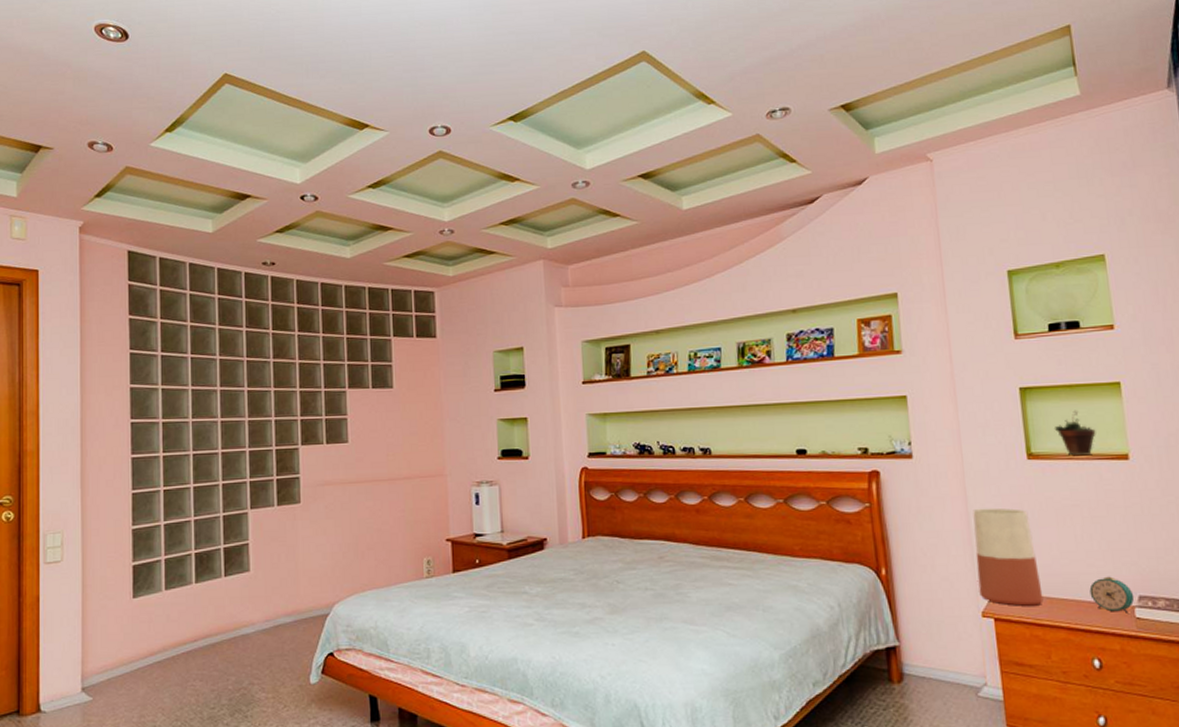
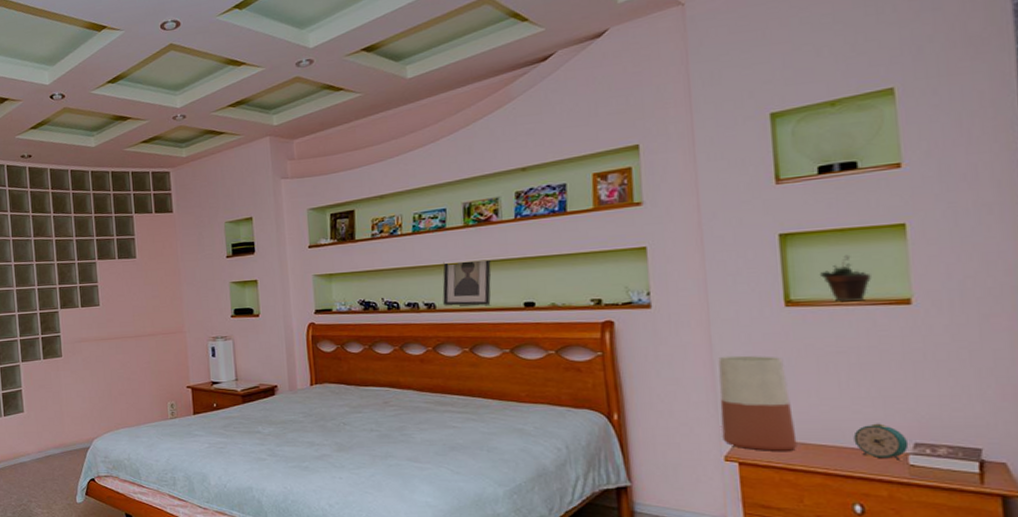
picture frame: none [718,404,765,452] -> present [442,261,491,306]

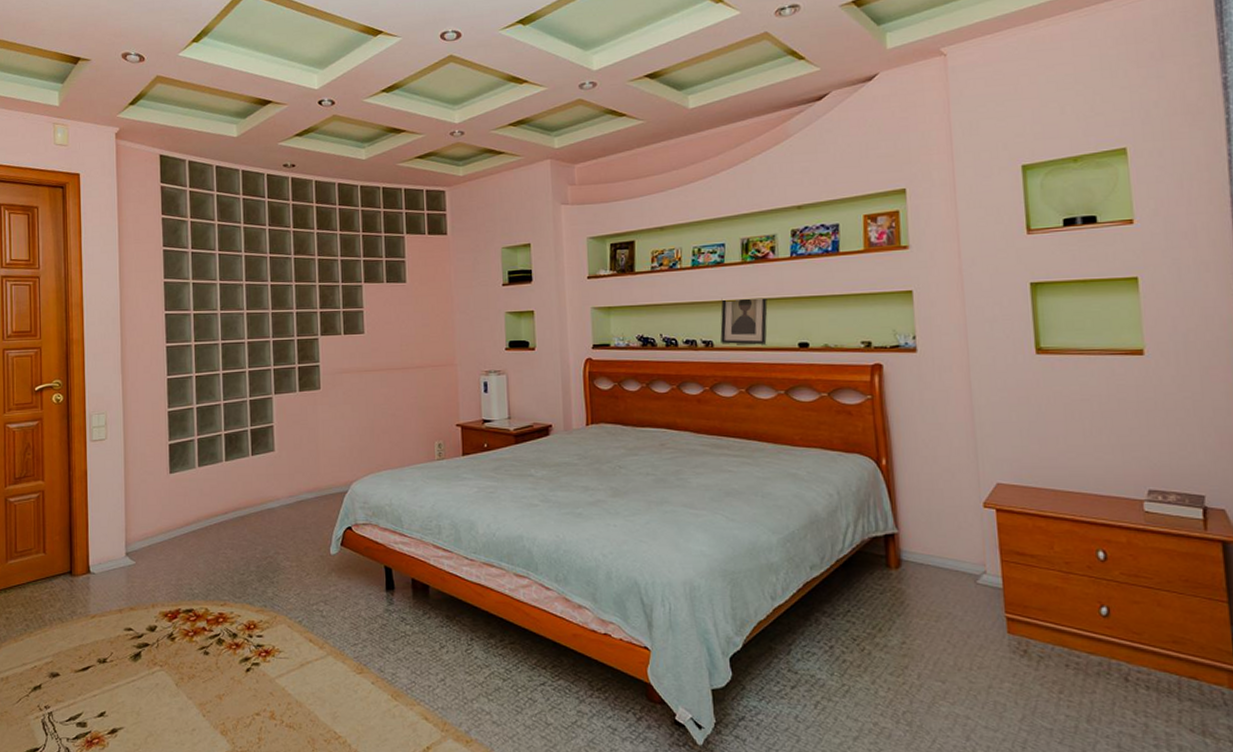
vase: present [718,355,797,451] -> none [977,401,1048,498]
succulent plant: present [820,254,871,301] -> none [1066,305,1110,351]
alarm clock: present [853,423,909,460] -> none [1096,470,1144,507]

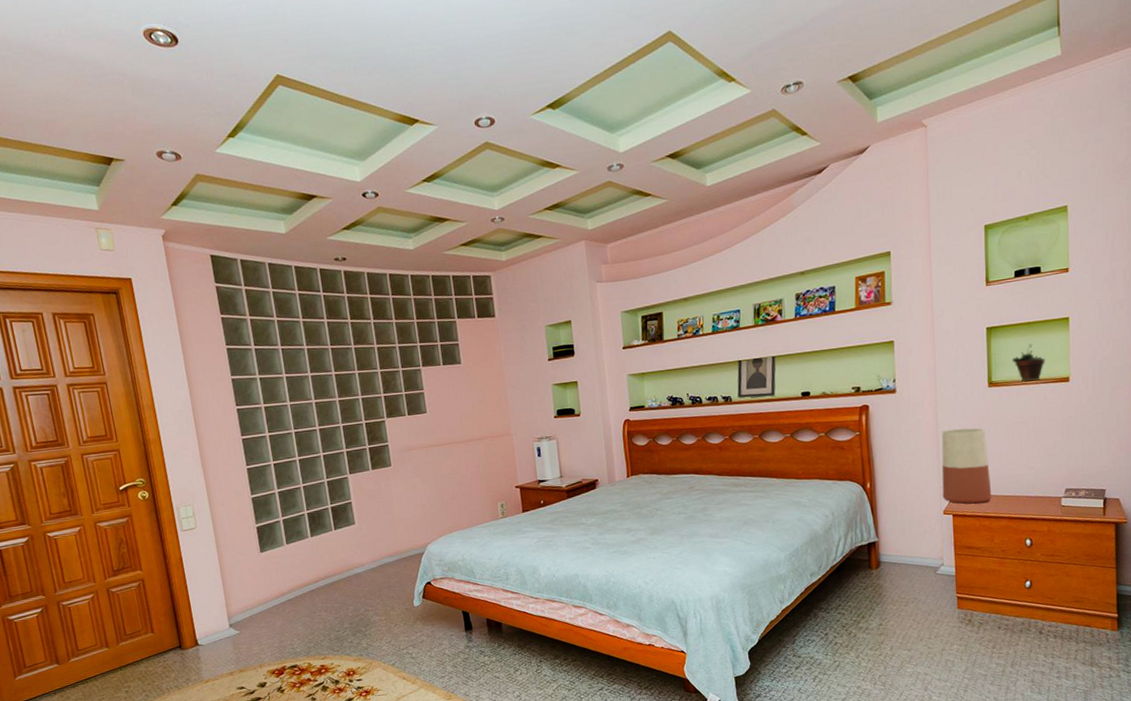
vase: none [977,401,1048,498] -> present [941,428,992,504]
succulent plant: none [1066,305,1110,351] -> present [1013,343,1045,381]

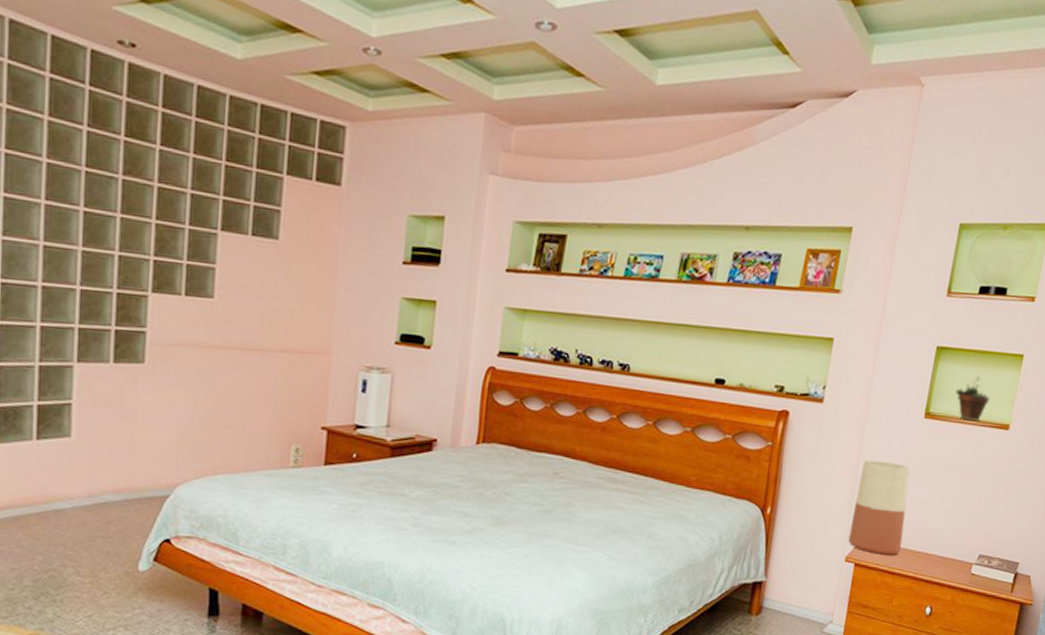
picture frame: present [737,356,776,399] -> none [638,317,694,376]

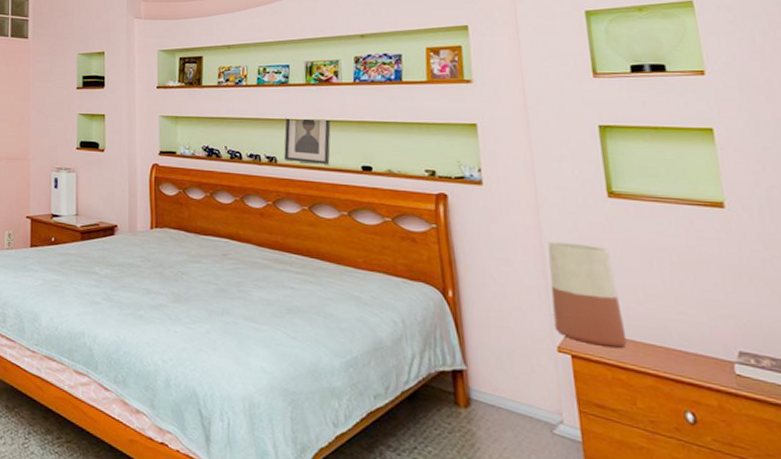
picture frame: none [638,317,694,376] -> present [284,116,331,165]
succulent plant: present [956,376,990,422] -> none [639,152,686,200]

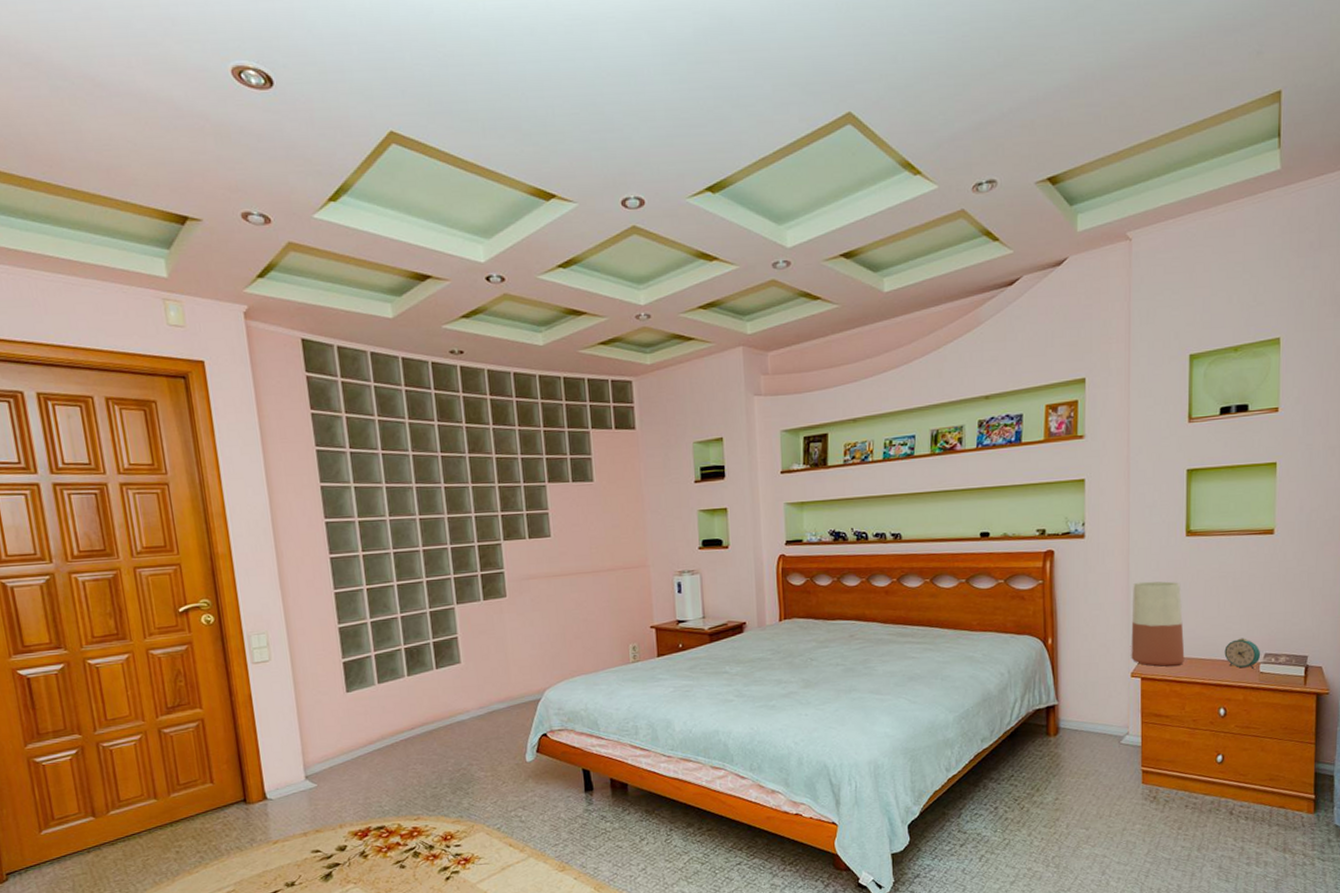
picture frame: present [284,116,331,165] -> none [908,490,953,537]
alarm clock: none [680,326,734,368] -> present [1224,638,1261,669]

